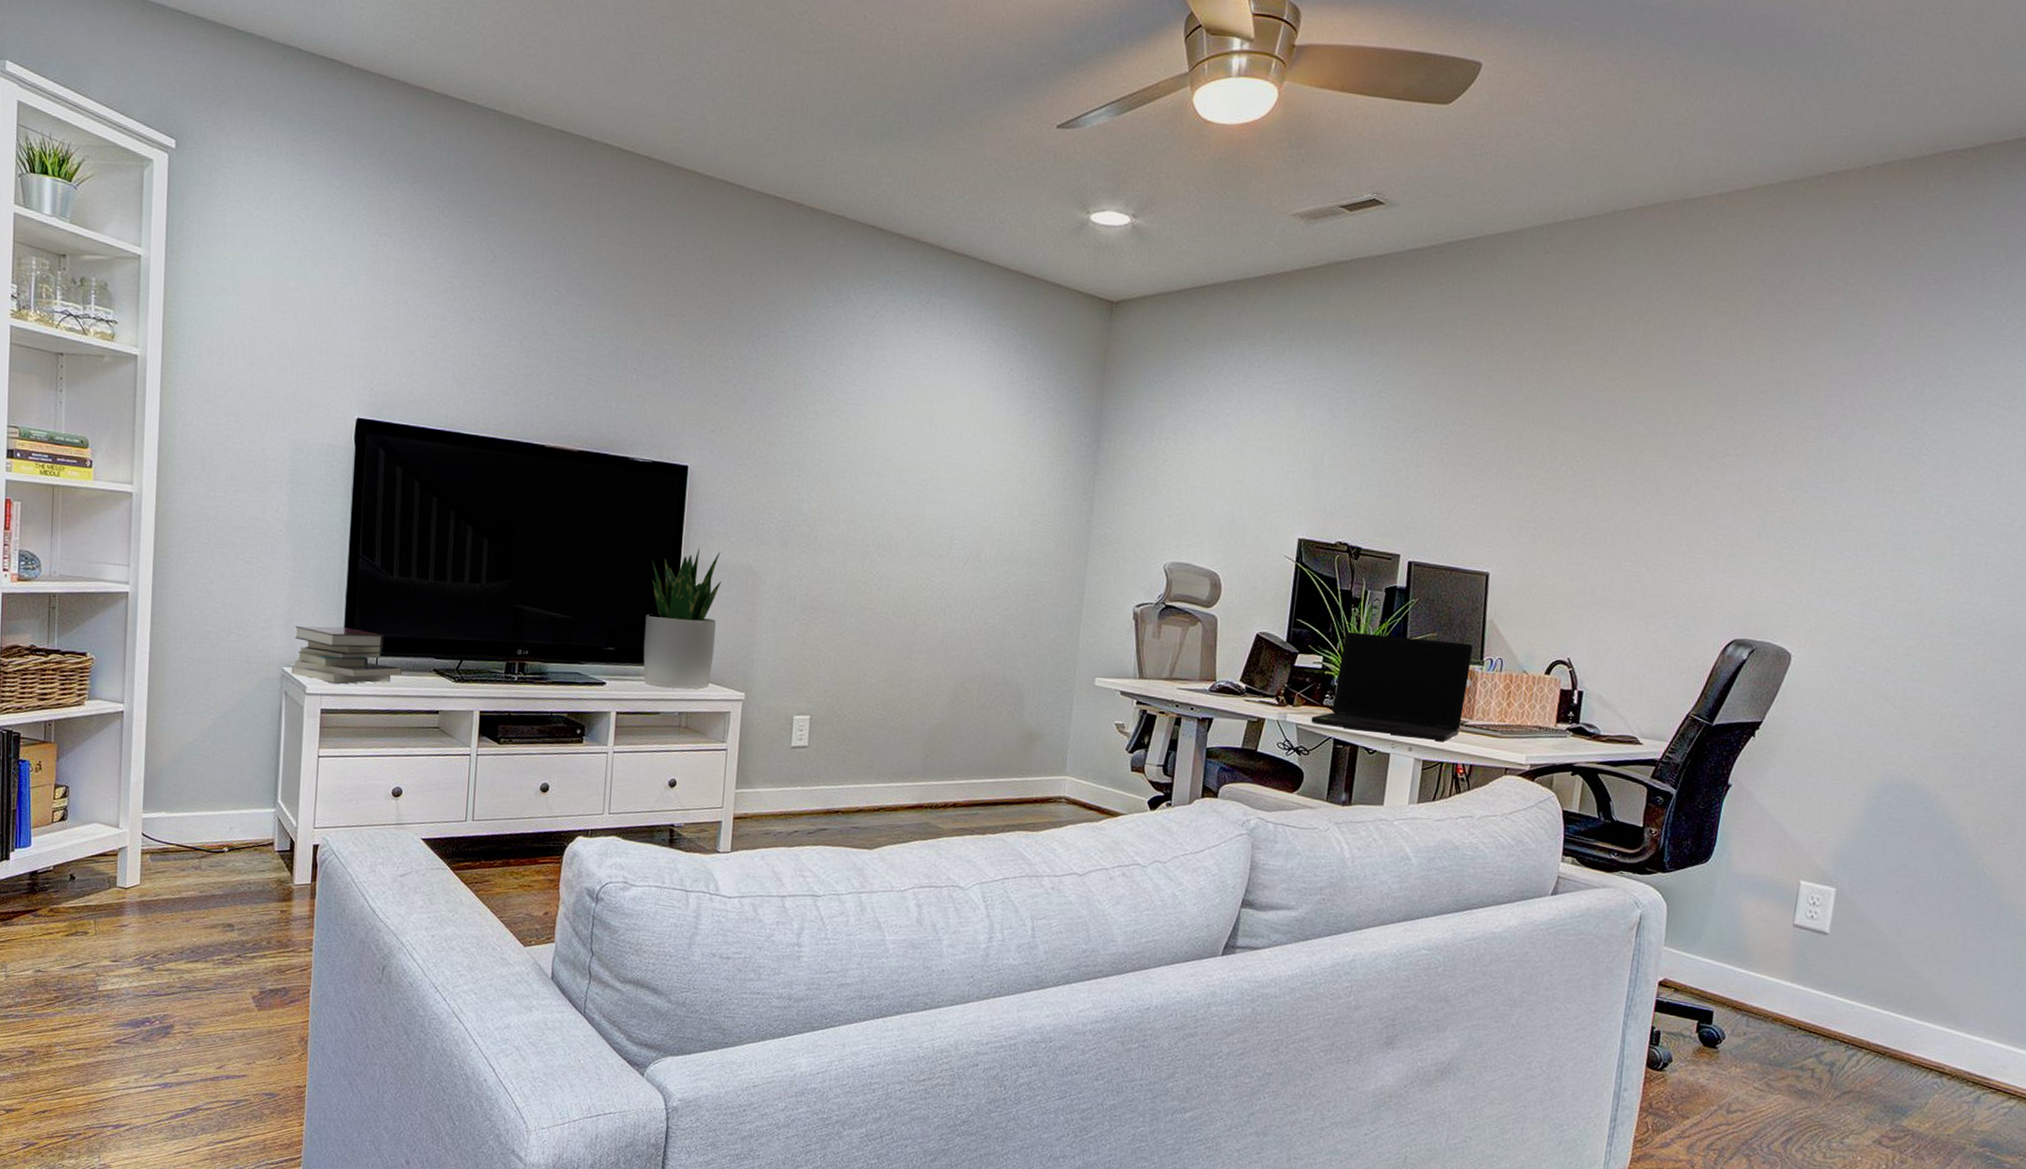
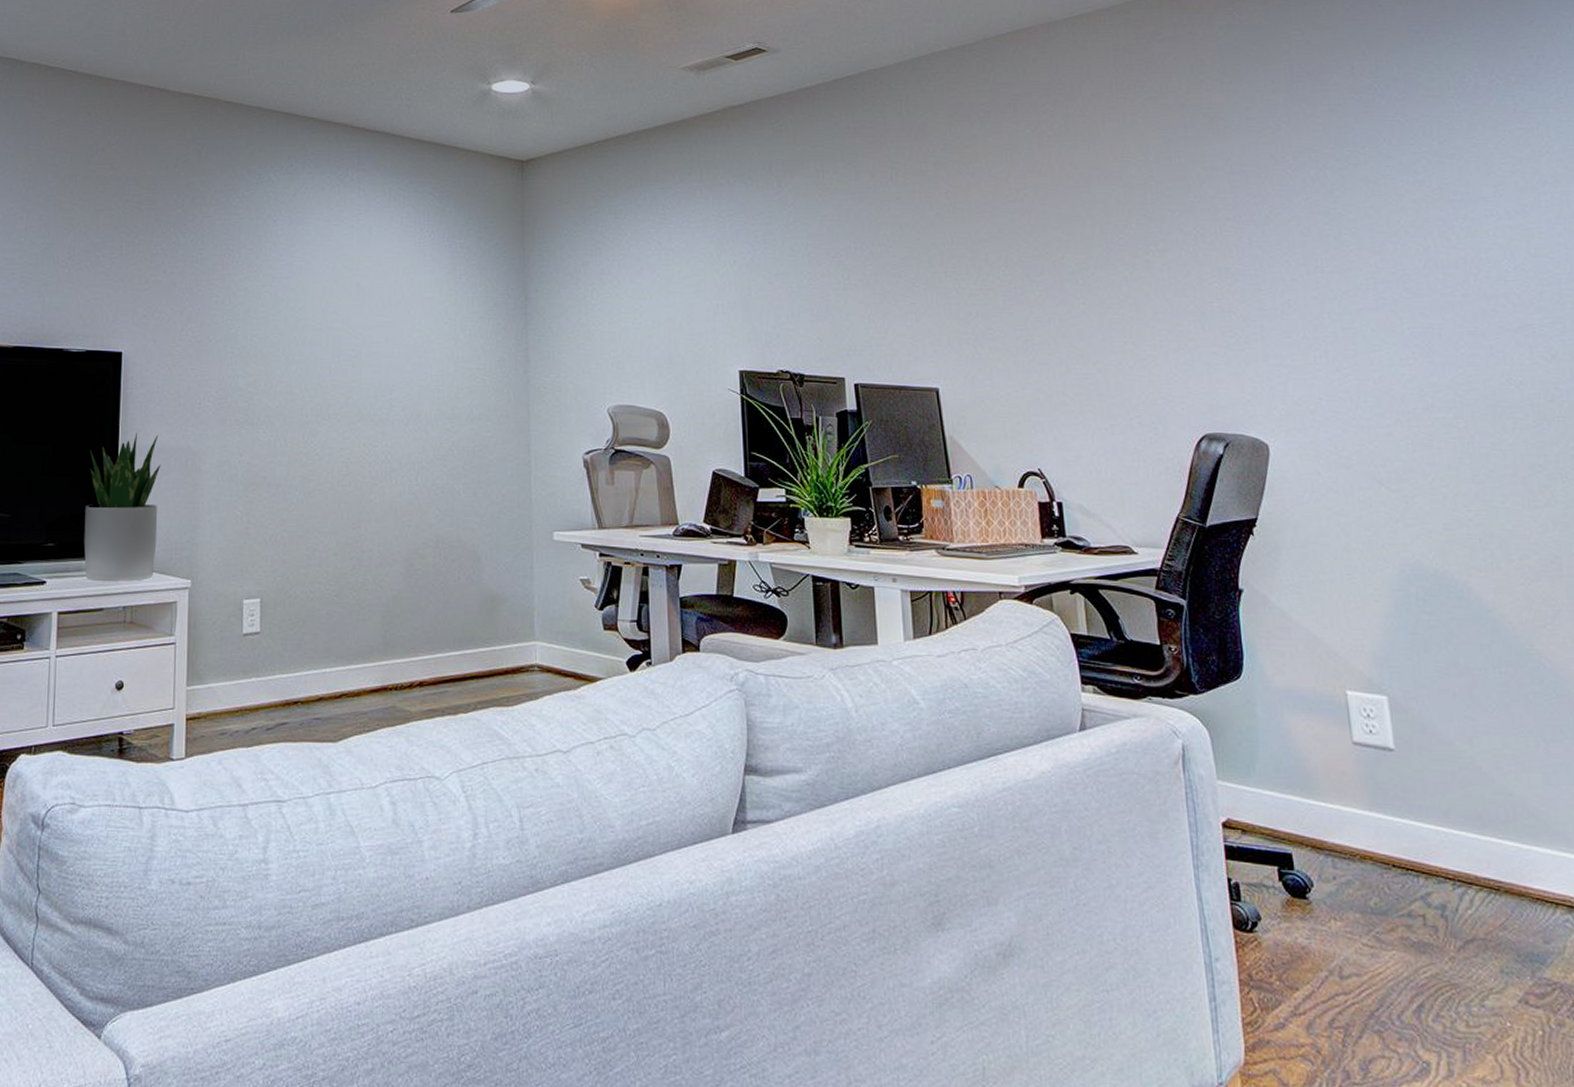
laptop: present [1311,631,1473,741] -> none [784,461,943,568]

